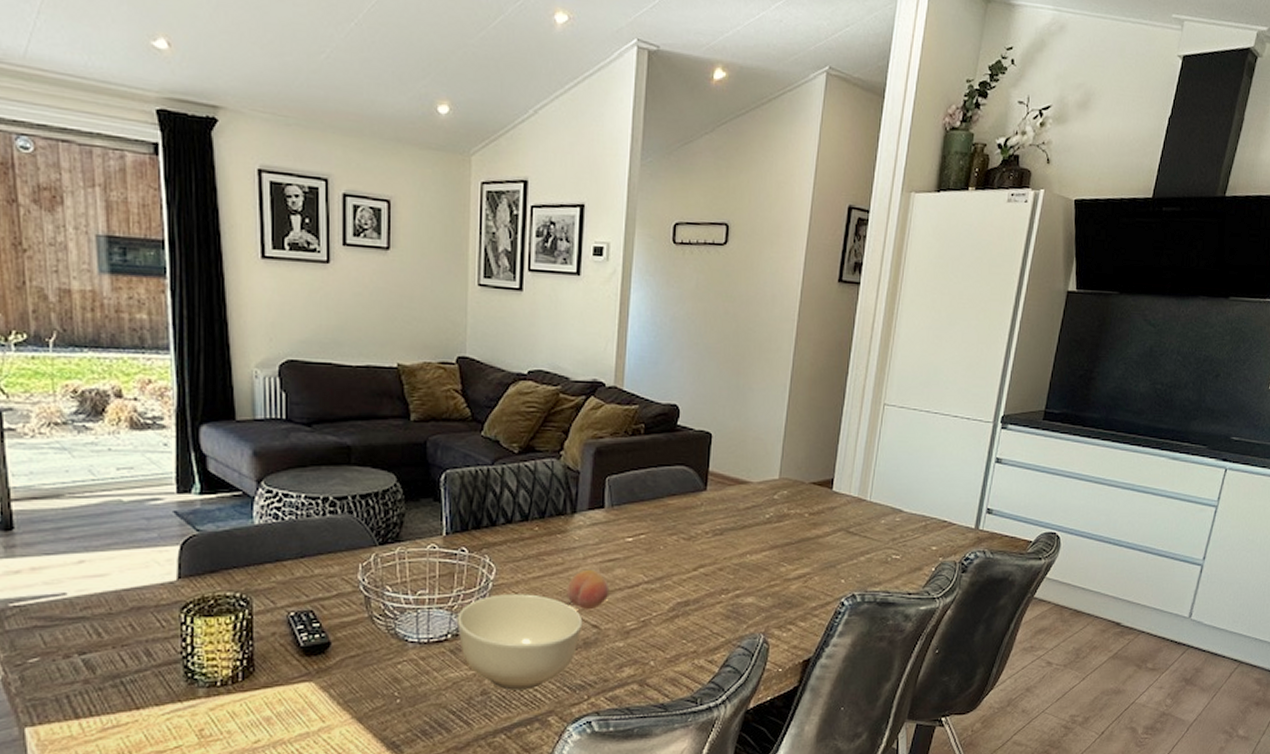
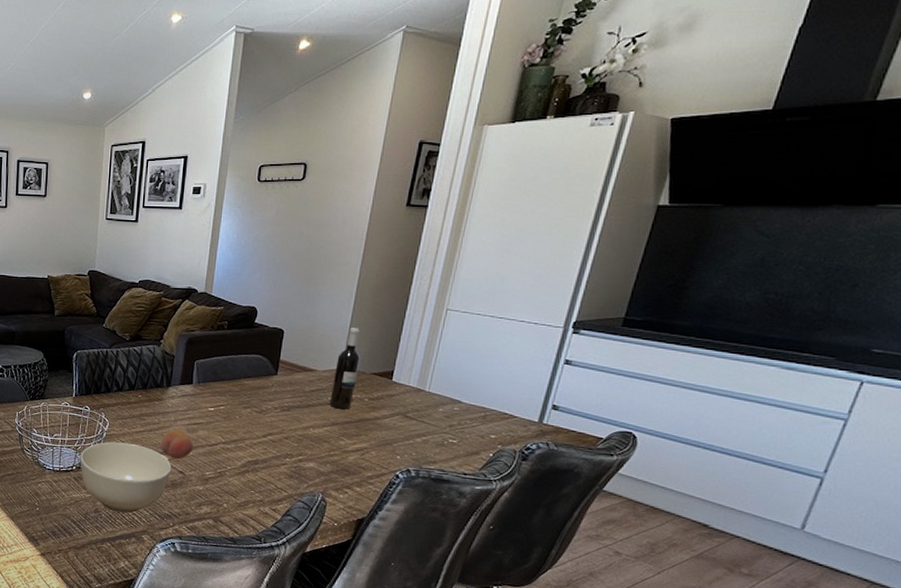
wine bottle: none [767,428,799,528] -> present [329,328,361,410]

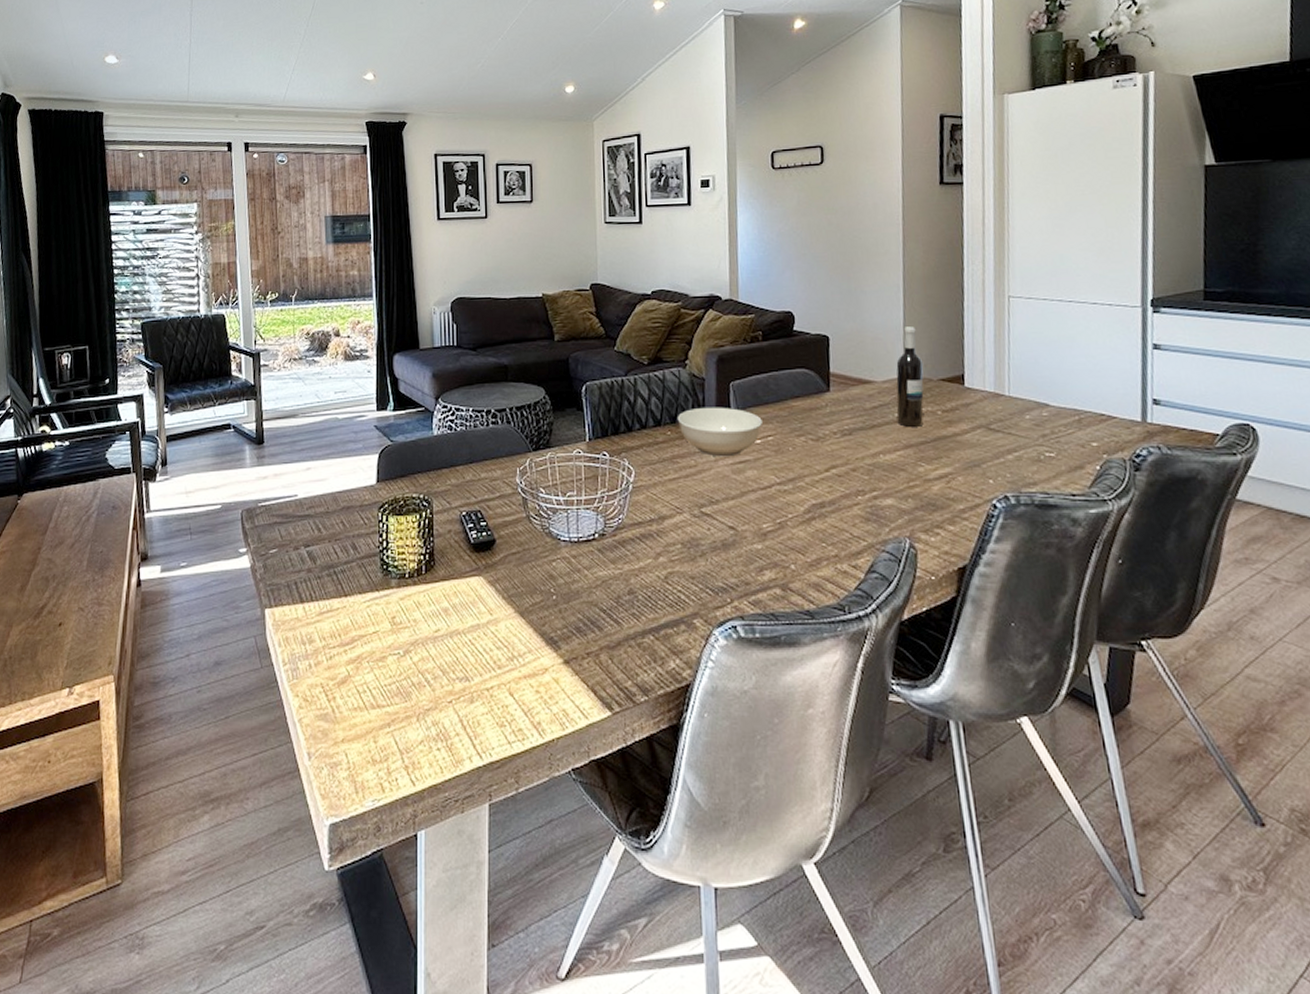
bowl: present [80,442,172,513] -> none [603,495,720,591]
bowl: none [148,378,217,419] -> present [677,407,762,457]
fruit: present [160,429,194,460] -> none [701,471,743,512]

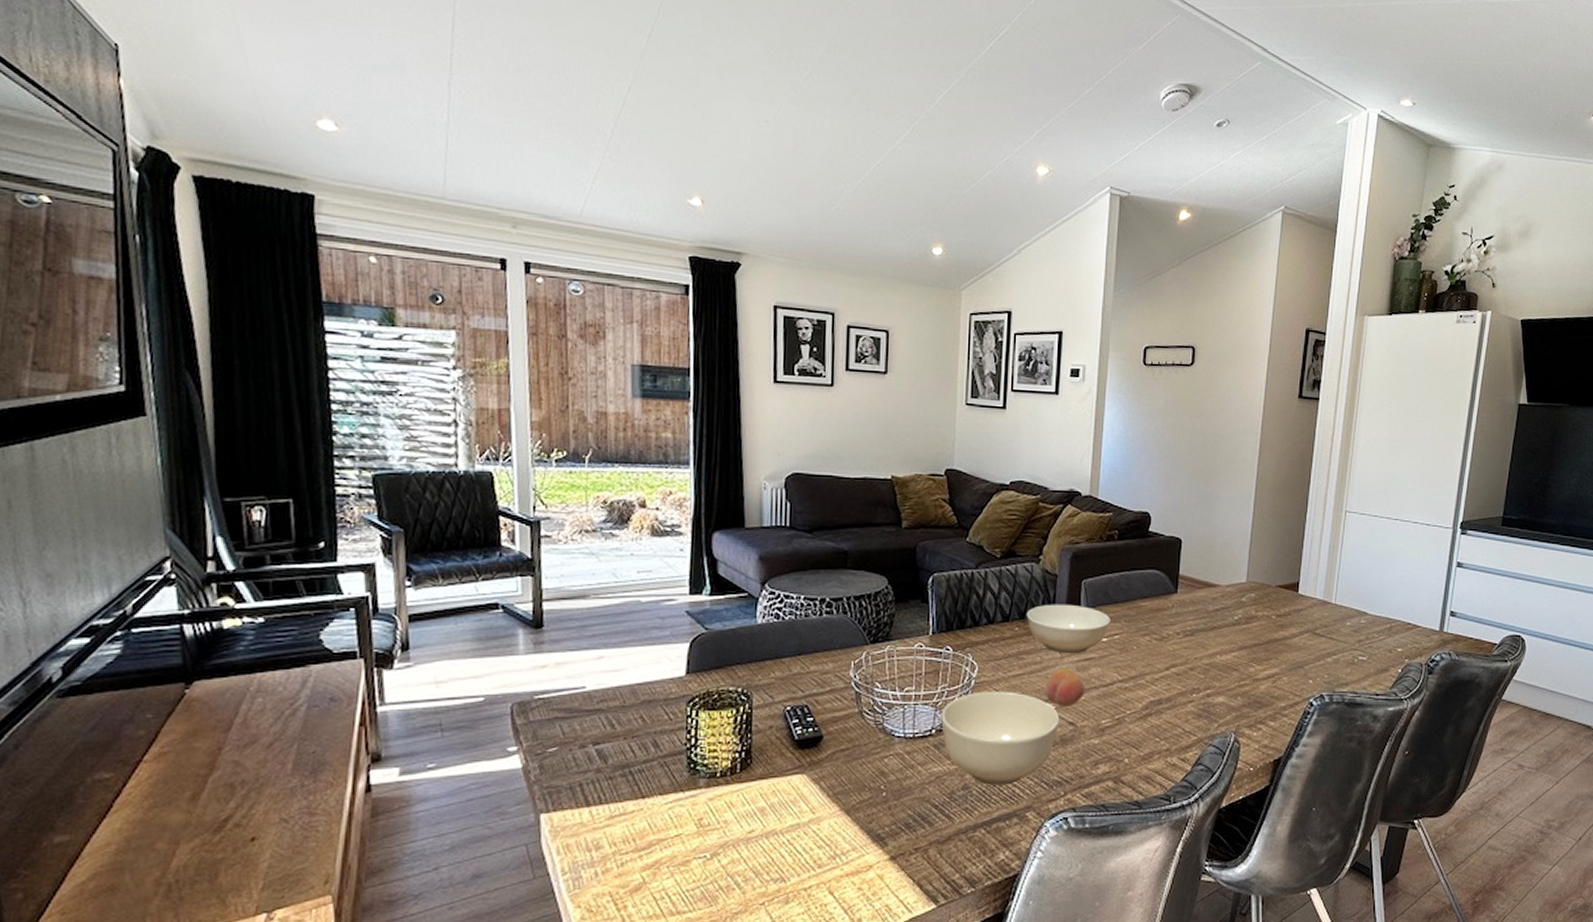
bowl: none [603,495,720,591] -> present [941,691,1060,785]
fruit: none [701,471,743,512] -> present [1044,668,1086,708]
wine bottle: present [896,327,924,427] -> none [1235,534,1265,630]

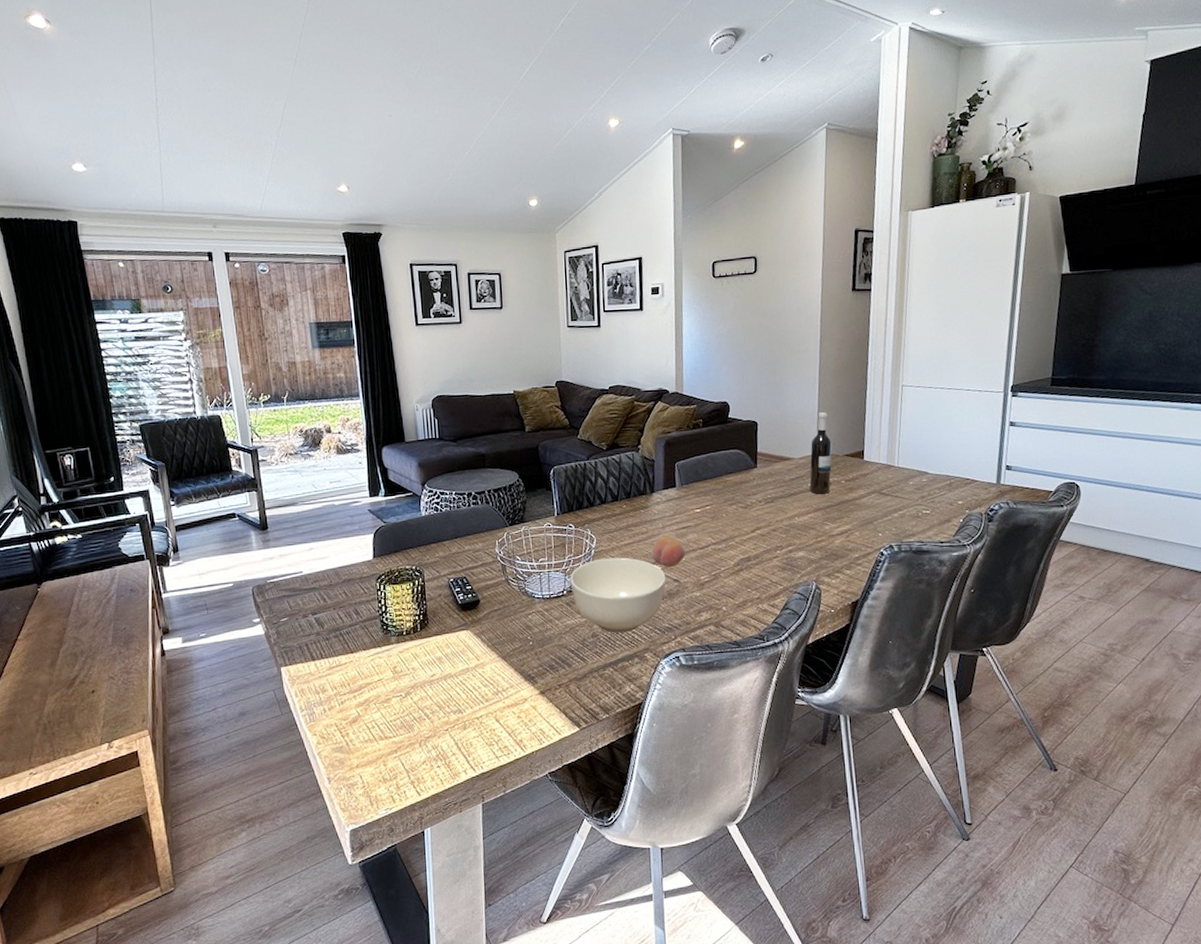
bowl: present [1026,604,1110,654] -> none [631,483,702,525]
wine bottle: none [1235,534,1265,630] -> present [809,412,833,494]

